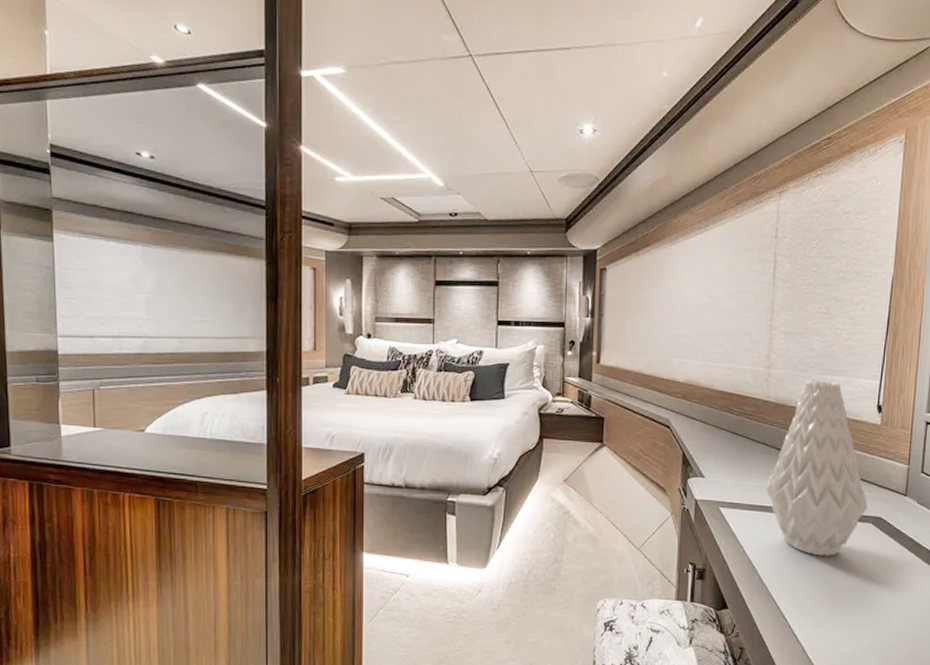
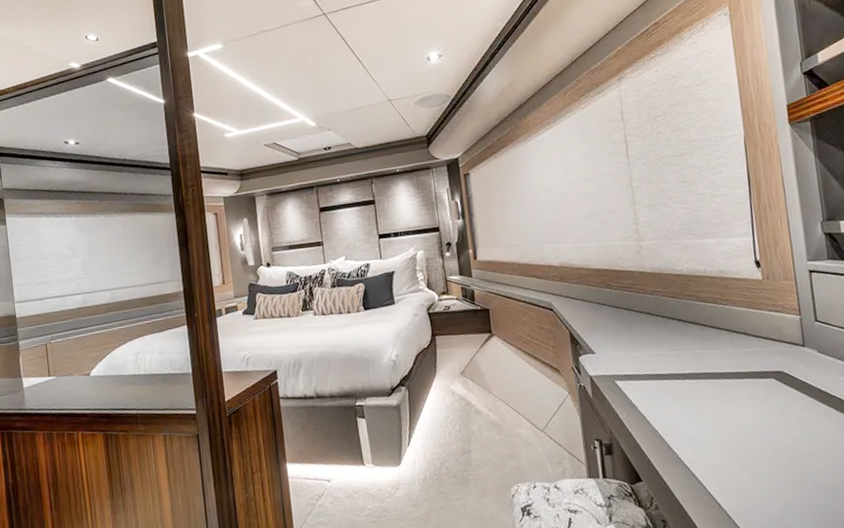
vase: present [766,381,868,556] -> none [658,245,766,418]

